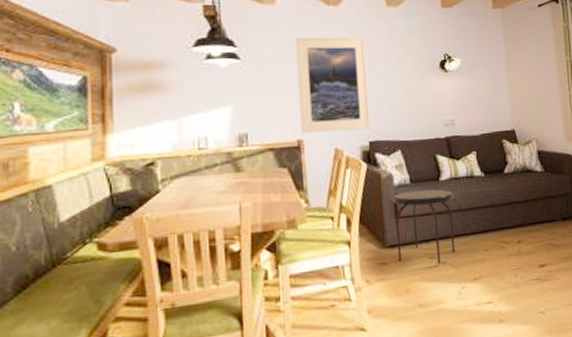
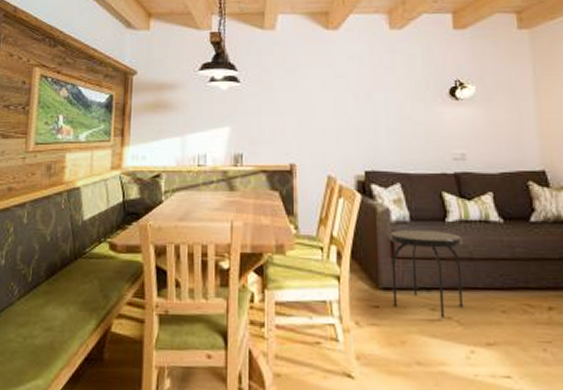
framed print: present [295,37,371,134] -> none [293,61,368,158]

